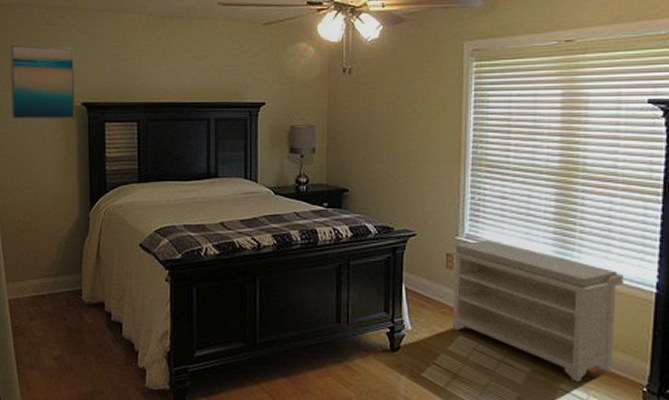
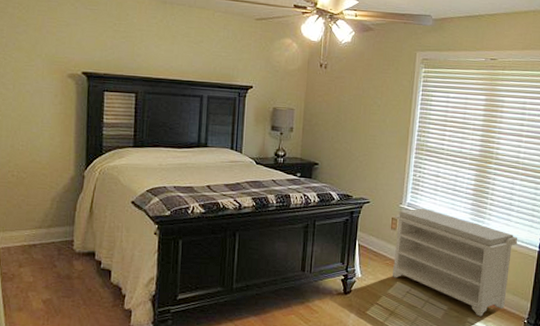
wall art: present [10,44,75,120] -> none [9,11,77,86]

